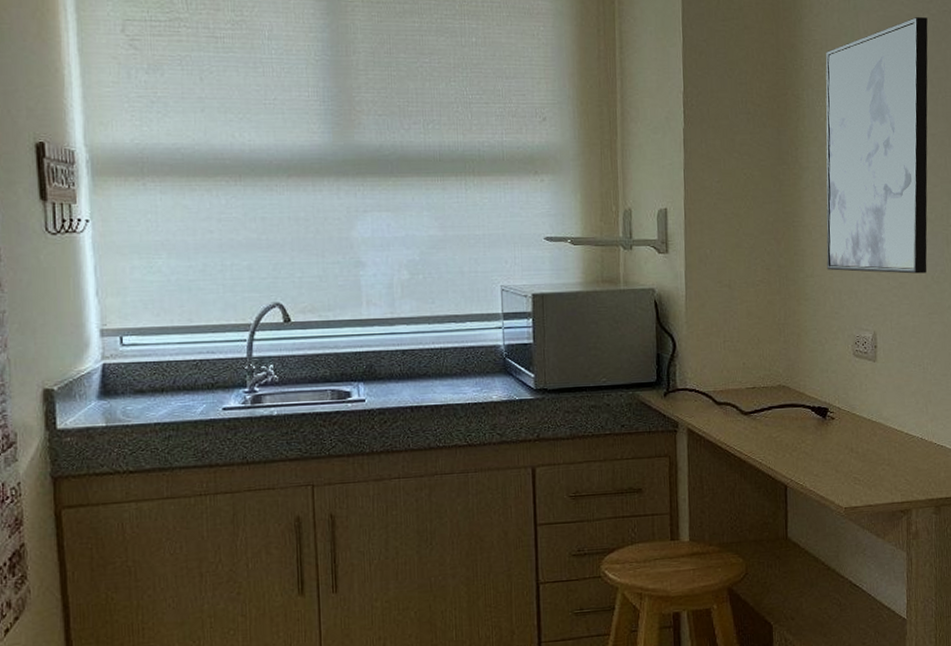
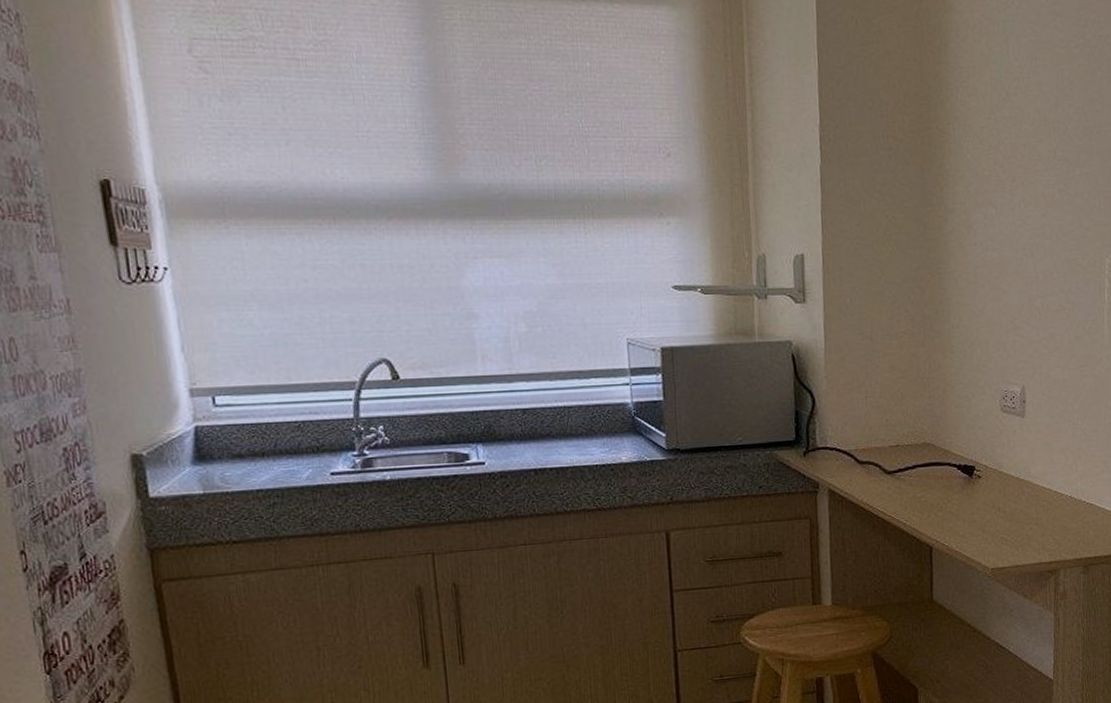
wall art: present [825,17,928,274] -> none [973,43,1083,324]

